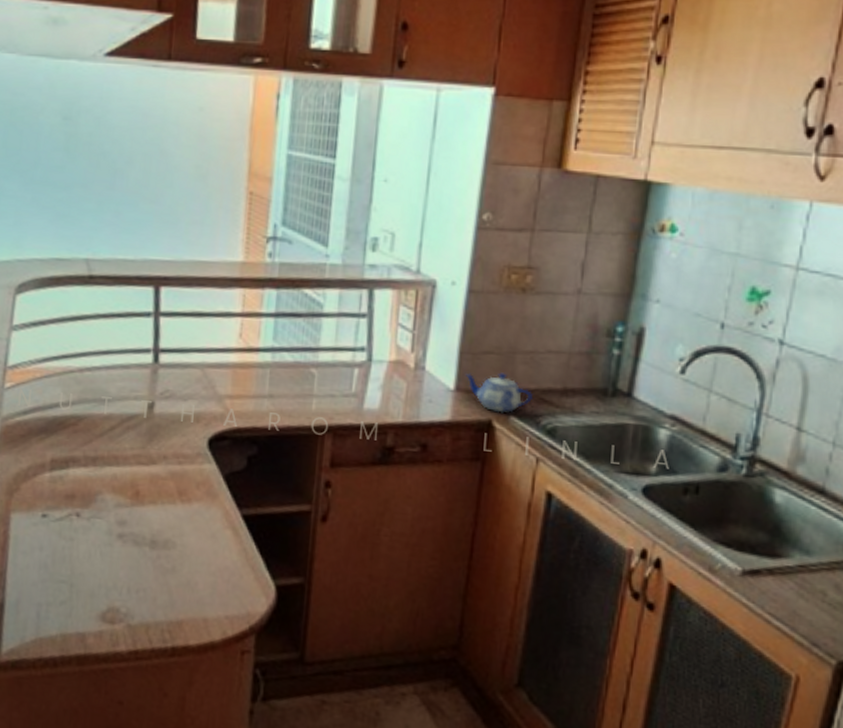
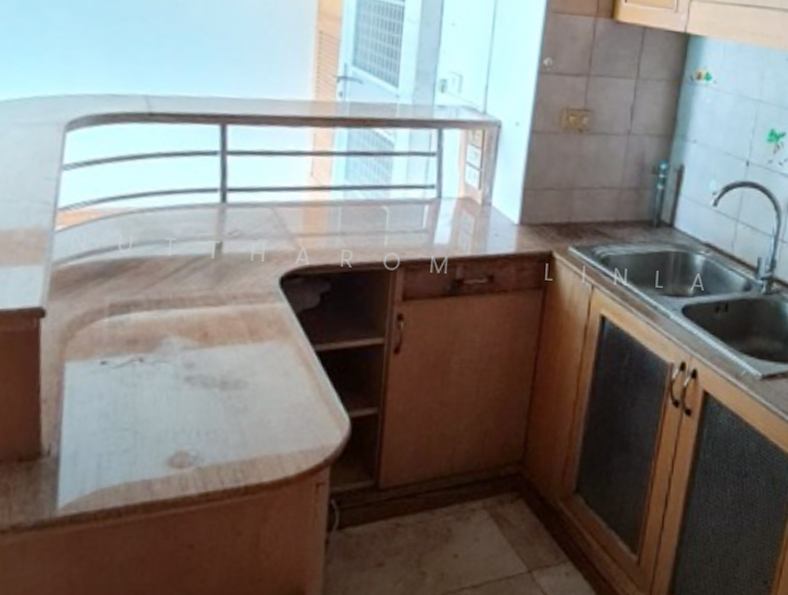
teapot: present [465,372,533,413] -> none [528,207,588,245]

